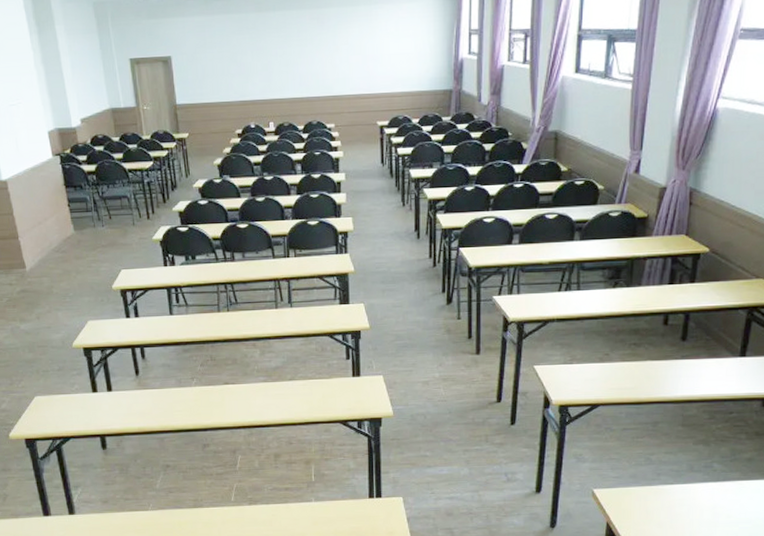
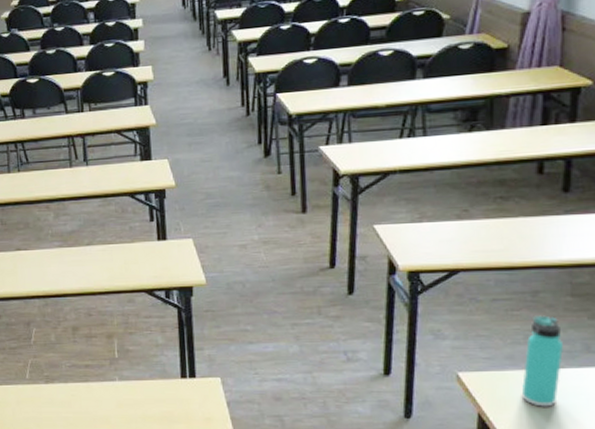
thermos bottle: none [640,442,674,516] -> present [521,315,564,407]

